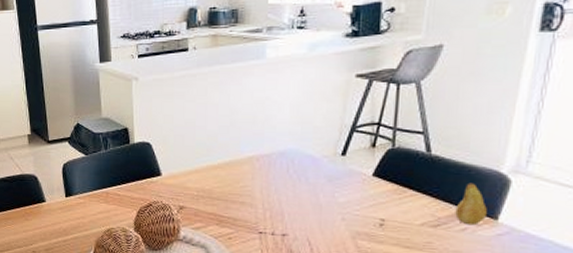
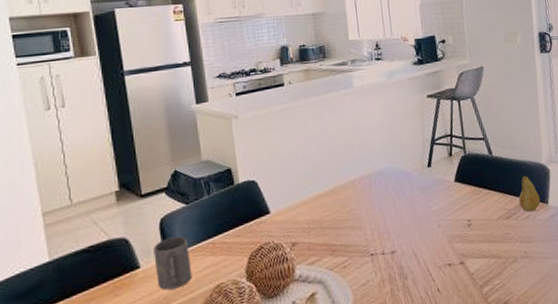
mug: none [57,181,87,225] -> present [153,236,192,290]

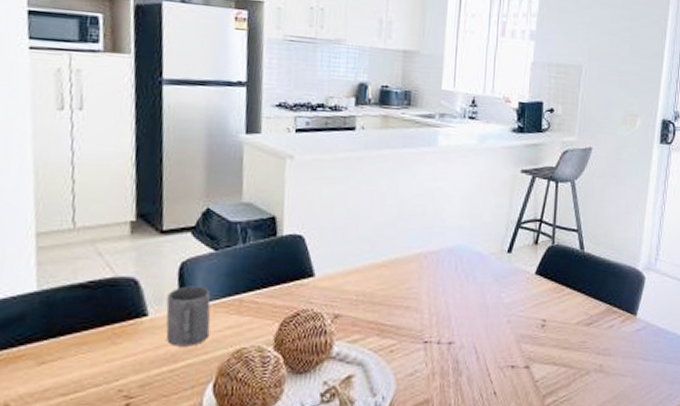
fruit: present [518,175,541,212] -> none [604,280,628,322]

